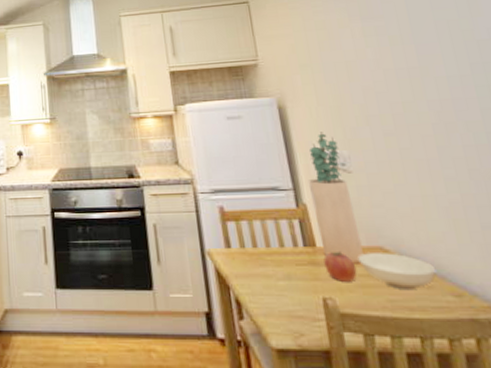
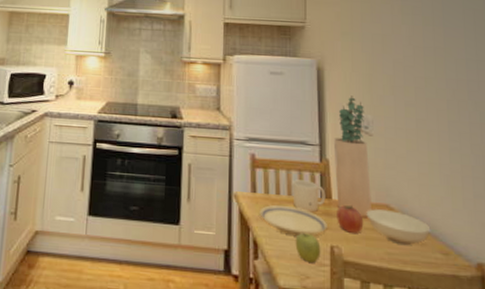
plate: none [237,258,316,290] -> present [259,204,327,237]
mug: none [269,229,310,264] -> present [293,179,326,213]
fruit: none [281,285,313,318] -> present [295,232,321,263]

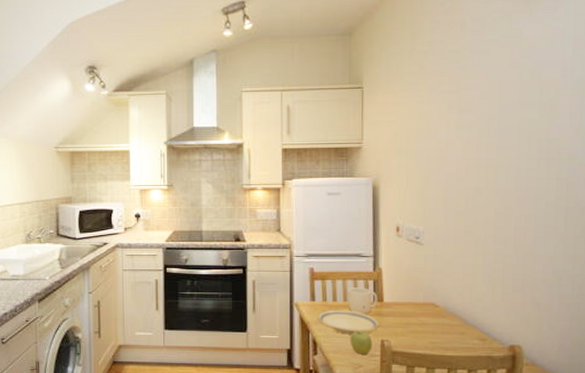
vase: present [333,95,372,218] -> none [386,210,419,316]
fruit: present [337,205,364,233] -> none [387,305,411,328]
bowl: present [366,209,431,246] -> none [414,308,471,336]

